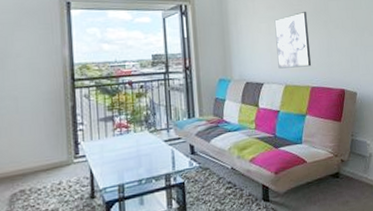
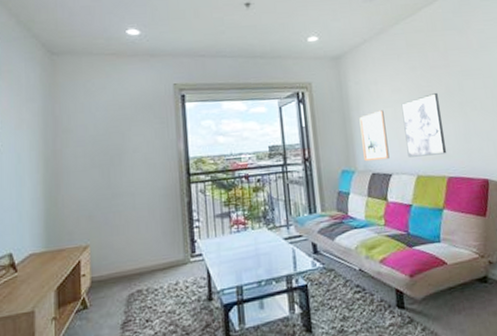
wall art: none [237,25,262,72] -> present [359,110,390,162]

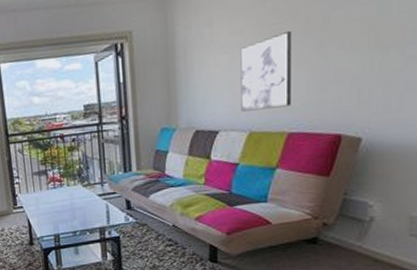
wall art: present [359,110,390,162] -> none [186,58,218,118]

